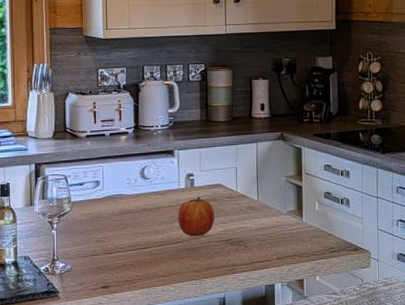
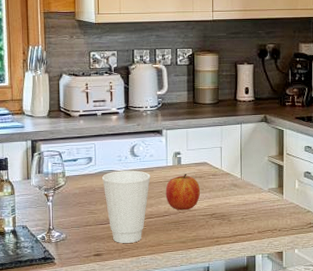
cup: none [109,194,162,274] -> present [101,170,151,243]

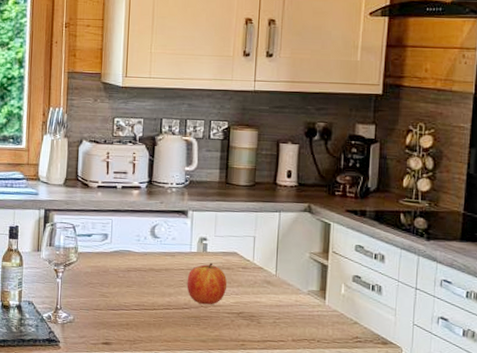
cup: present [101,170,151,243] -> none [117,252,171,335]

